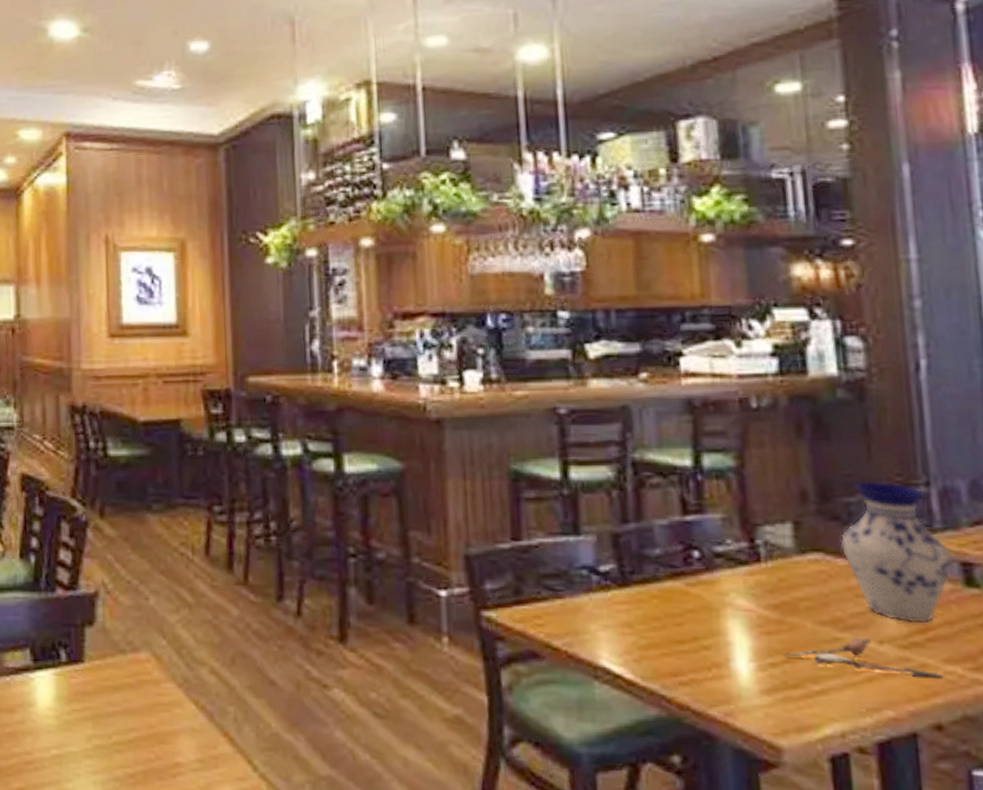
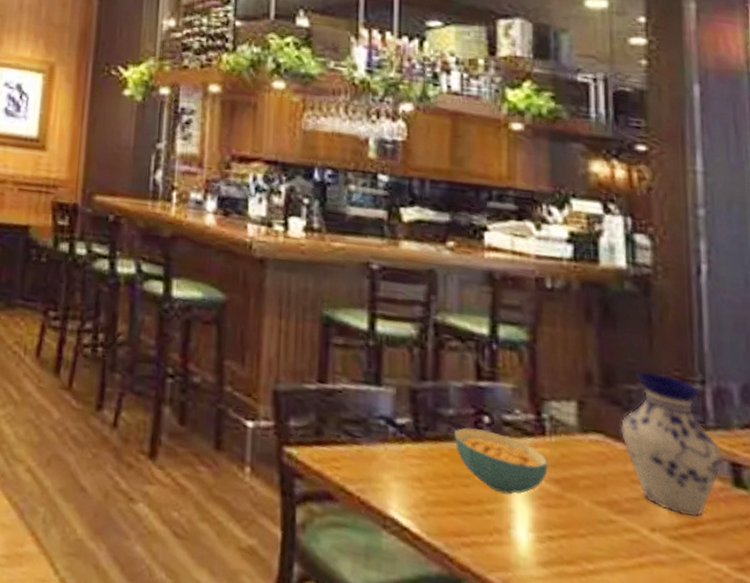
cereal bowl: none [662,565,766,627] -> present [454,427,548,495]
spoon: present [782,637,944,679] -> none [560,521,710,575]

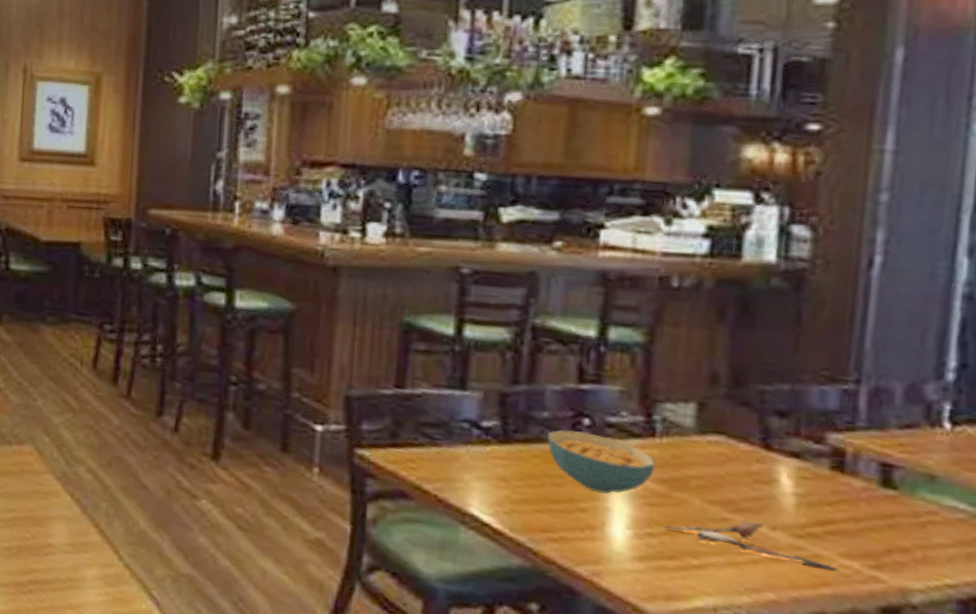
spoon: none [560,521,710,575] -> present [663,520,838,571]
vase: present [621,370,723,518] -> none [748,370,872,517]

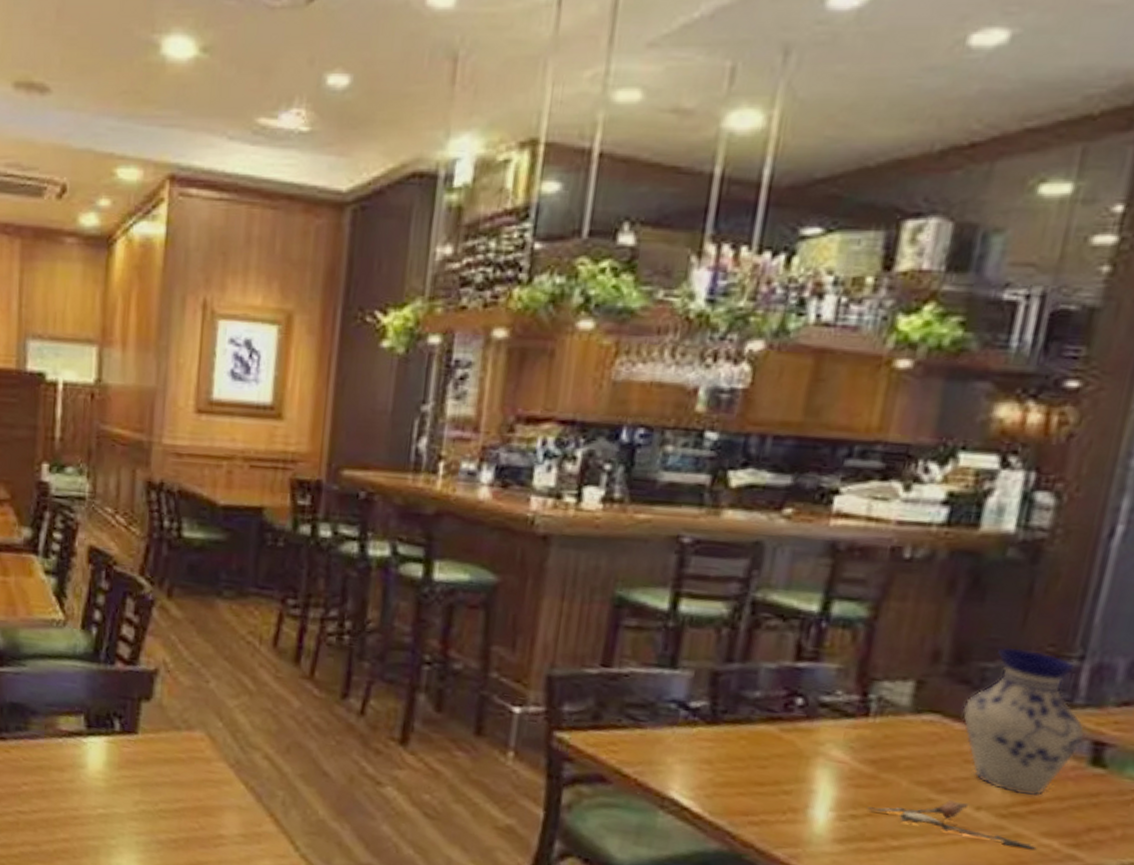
cereal bowl: present [547,429,655,494] -> none [757,709,866,776]
vase: none [748,370,872,517] -> present [963,647,1086,797]

